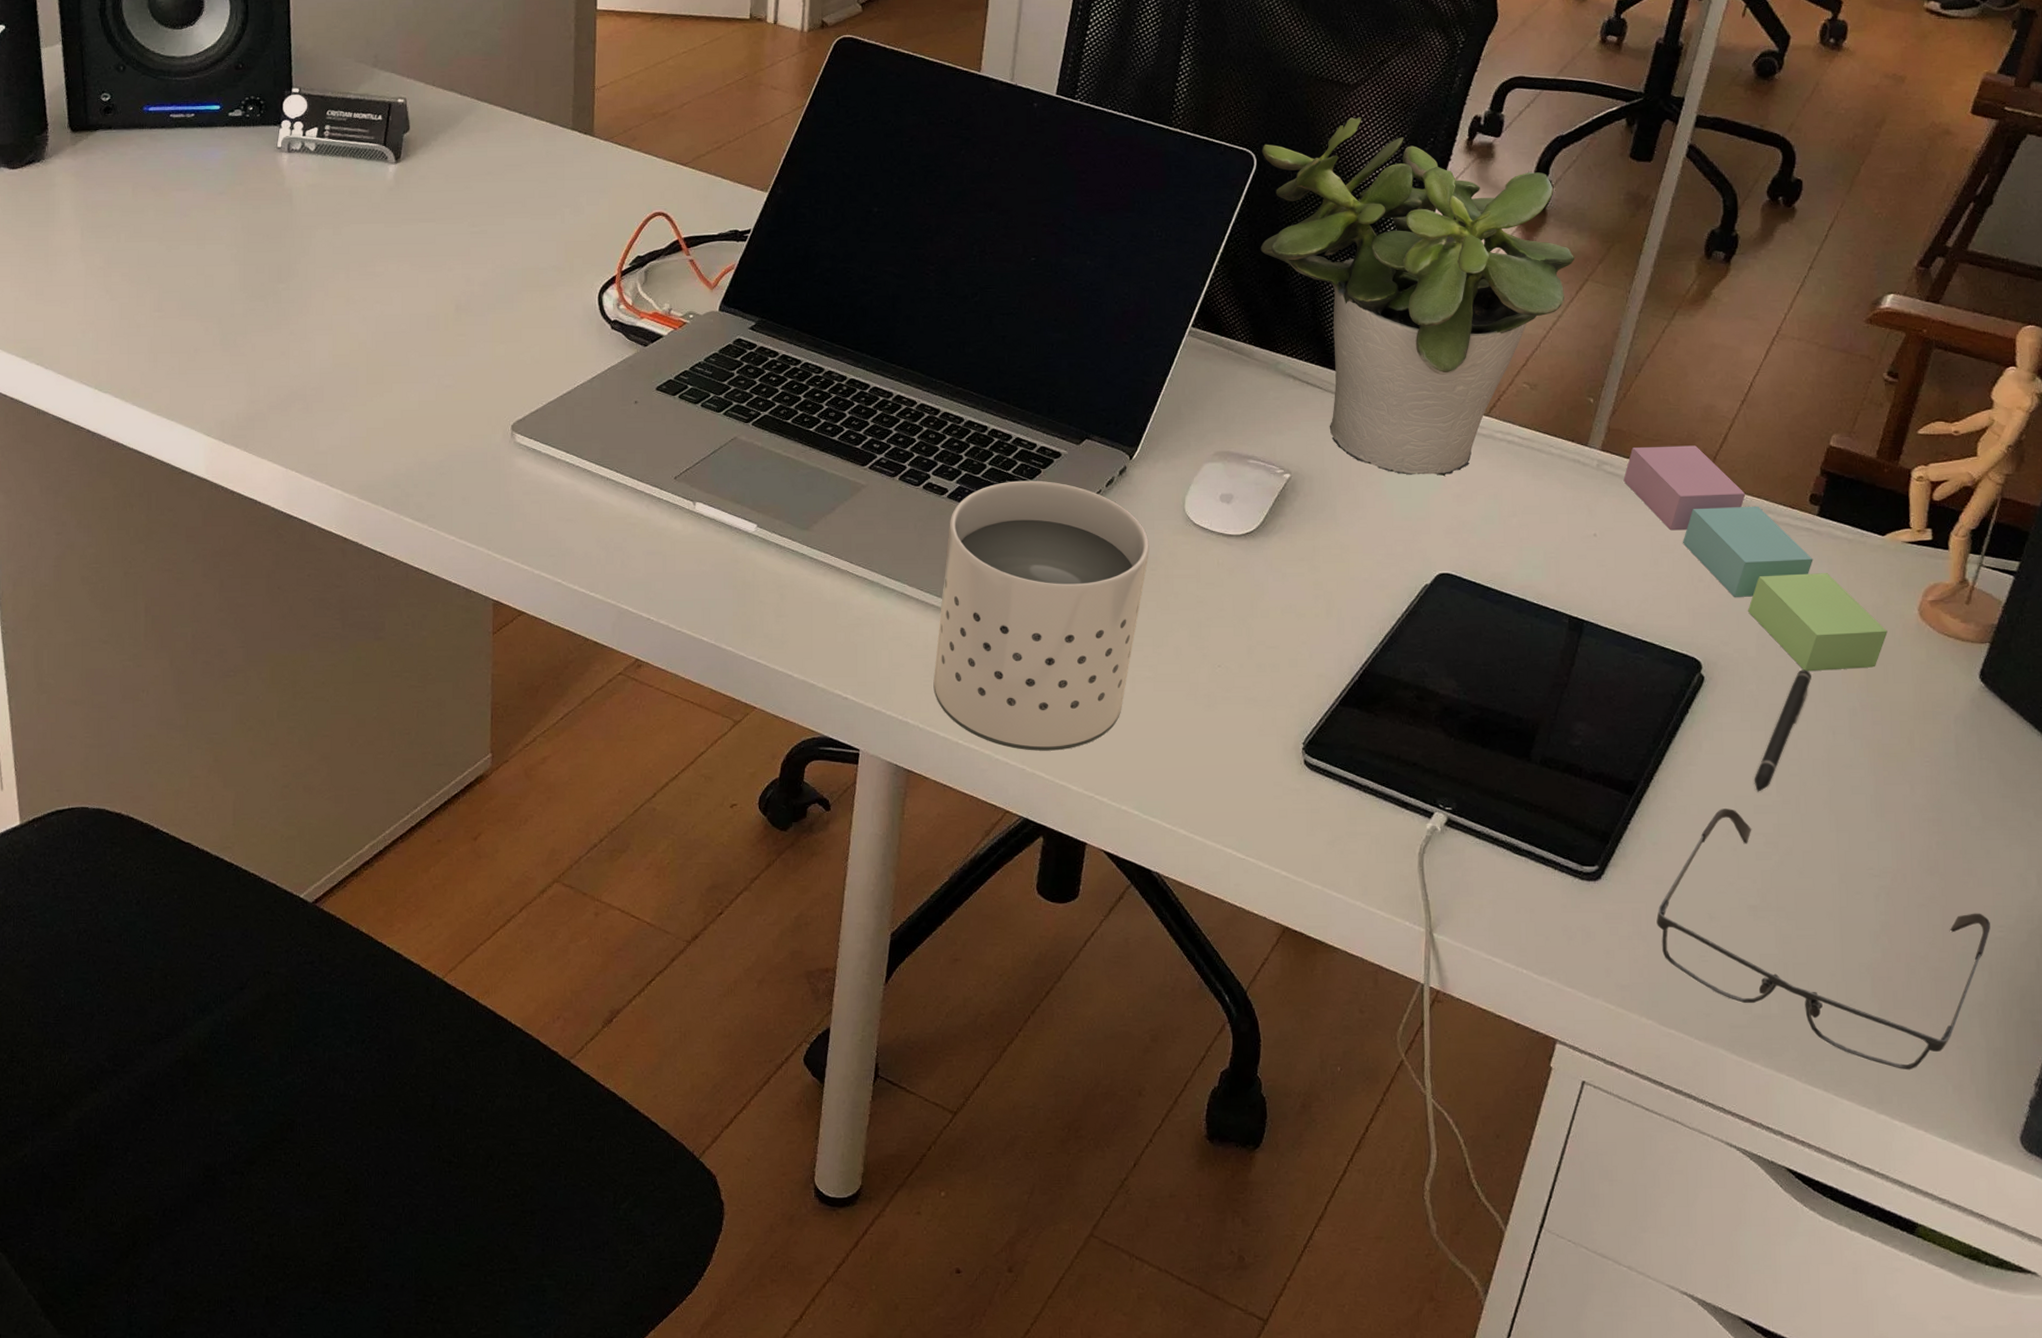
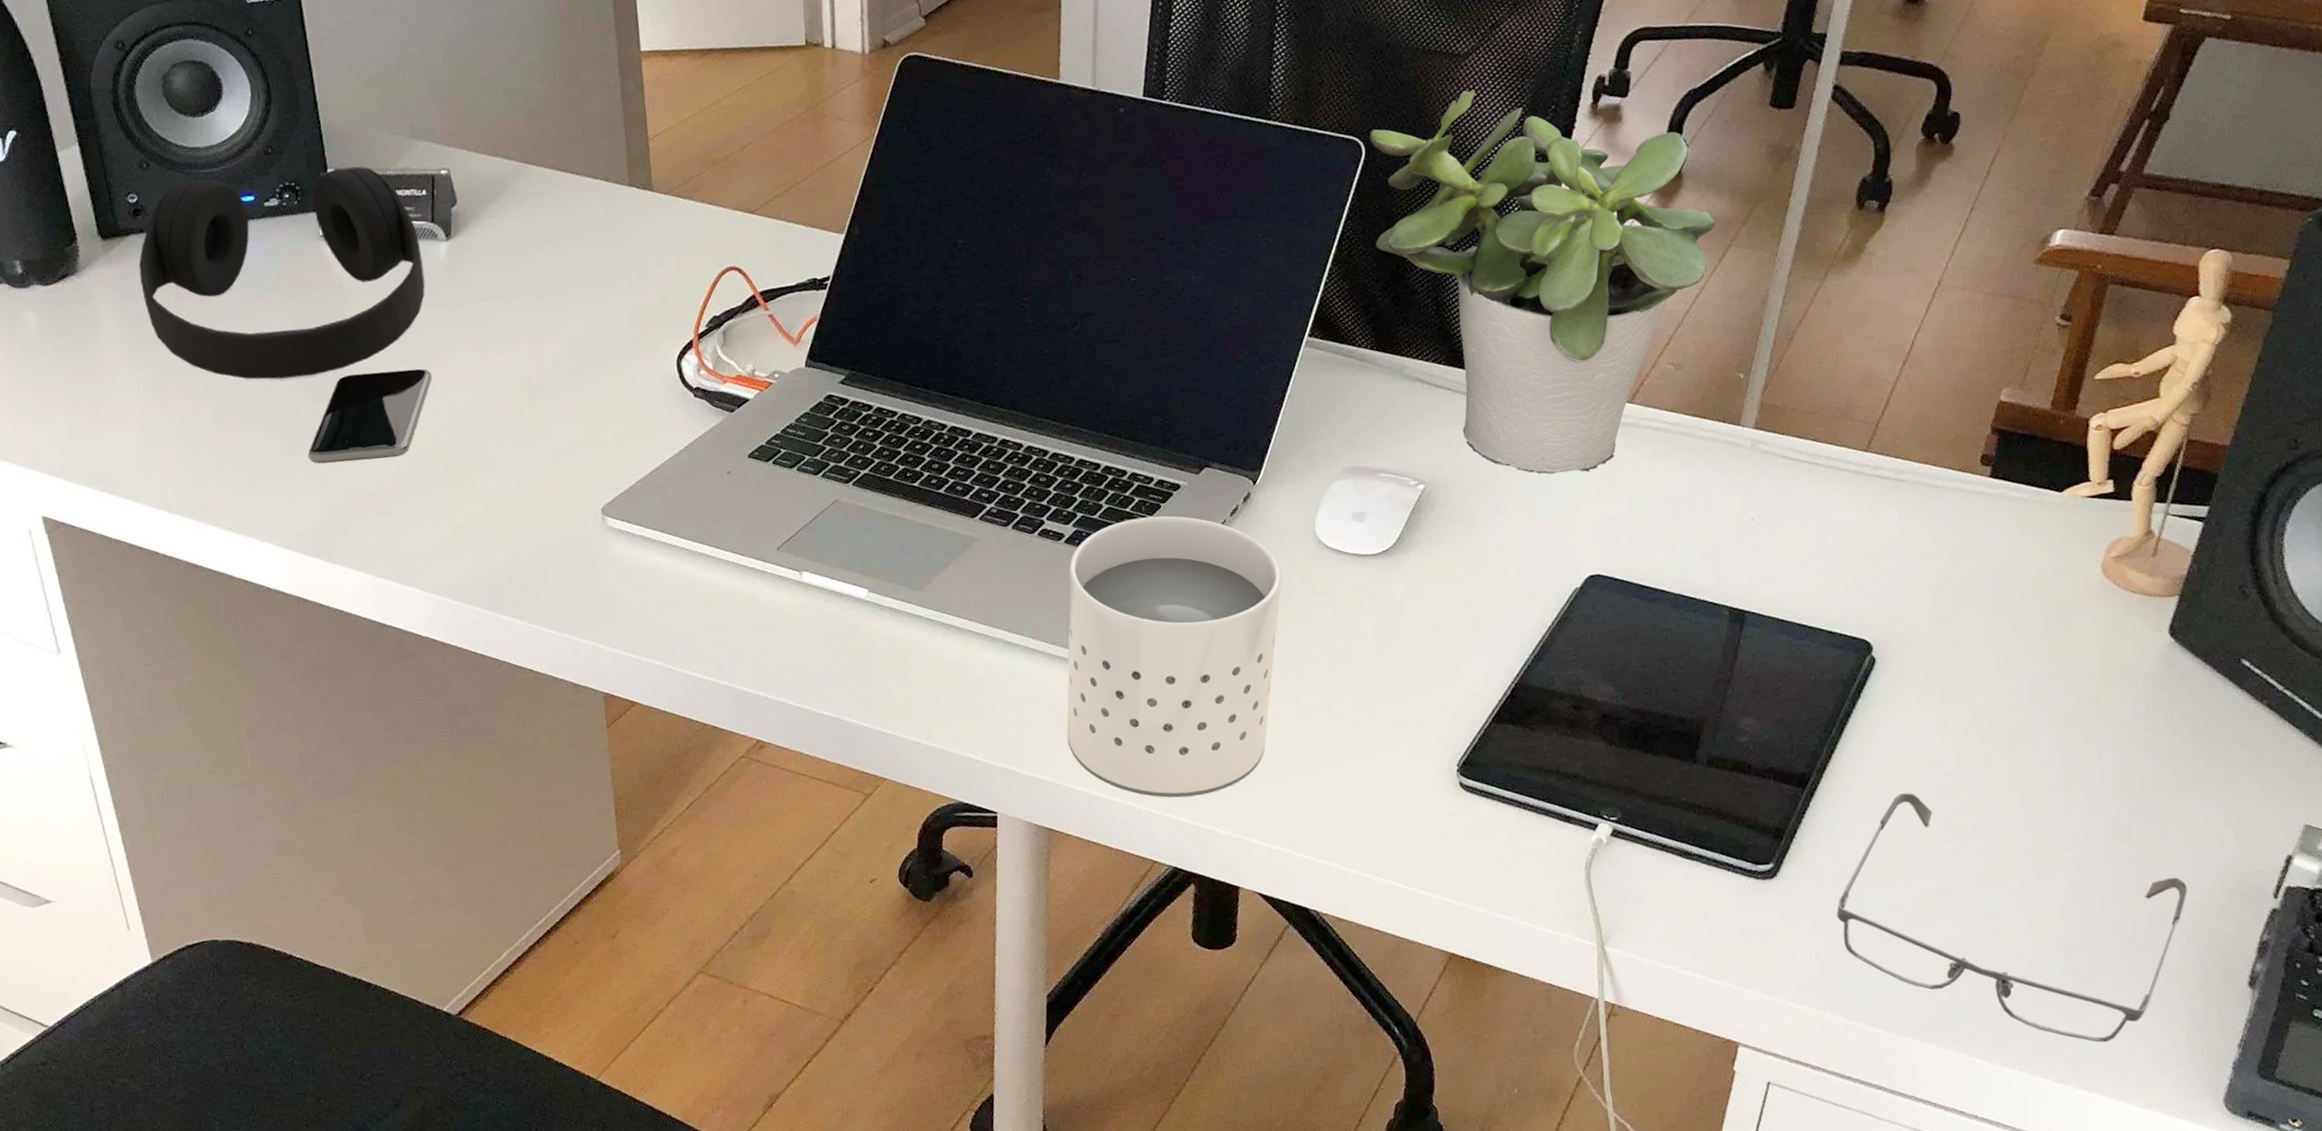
headphones: none [102,86,371,276] -> present [138,166,425,380]
smartphone: none [238,277,366,359] -> present [307,368,432,464]
sticky notes: present [1623,445,1888,672] -> none [1780,414,2069,643]
pen: present [1754,669,1811,792] -> none [1932,641,1990,773]

